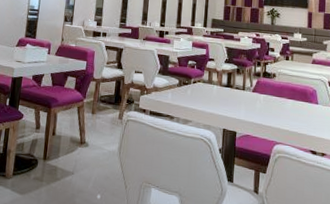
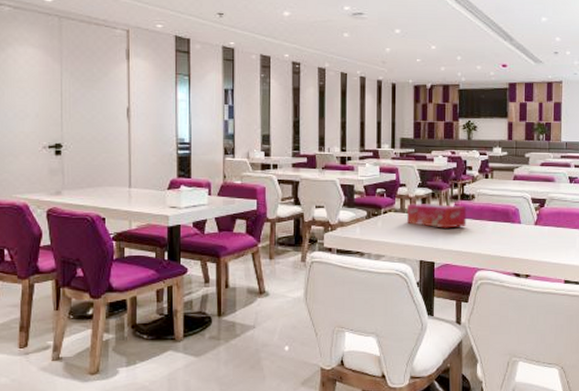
tissue box: none [213,76,268,102] -> present [406,202,467,228]

